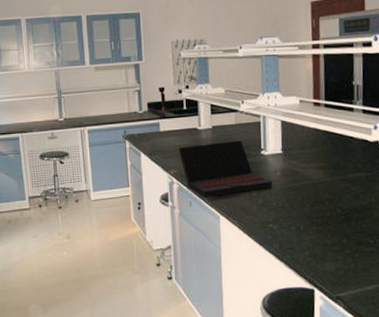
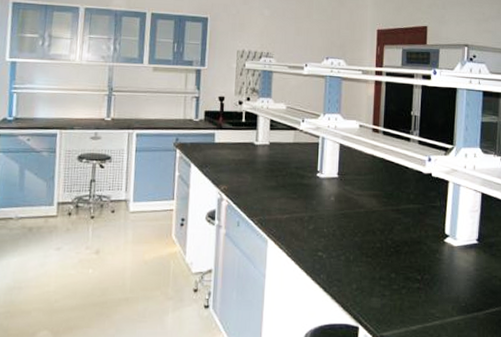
laptop: present [178,140,273,198] -> none [231,160,326,219]

